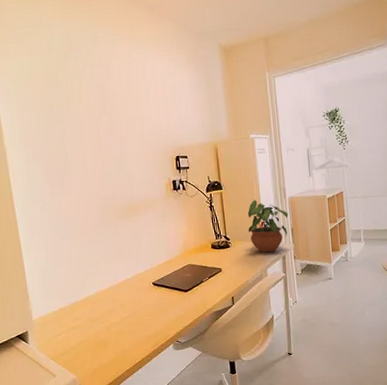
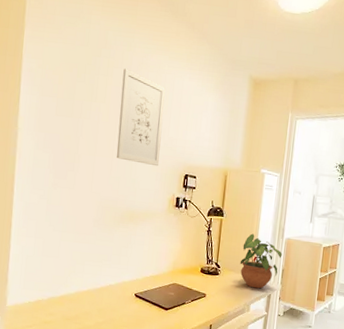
wall art: none [94,65,149,156] -> present [116,68,165,167]

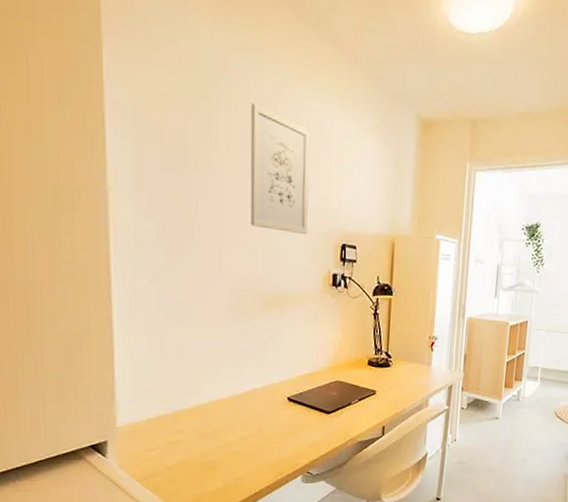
potted plant: present [240,233,282,289] -> none [414,314,464,379]

